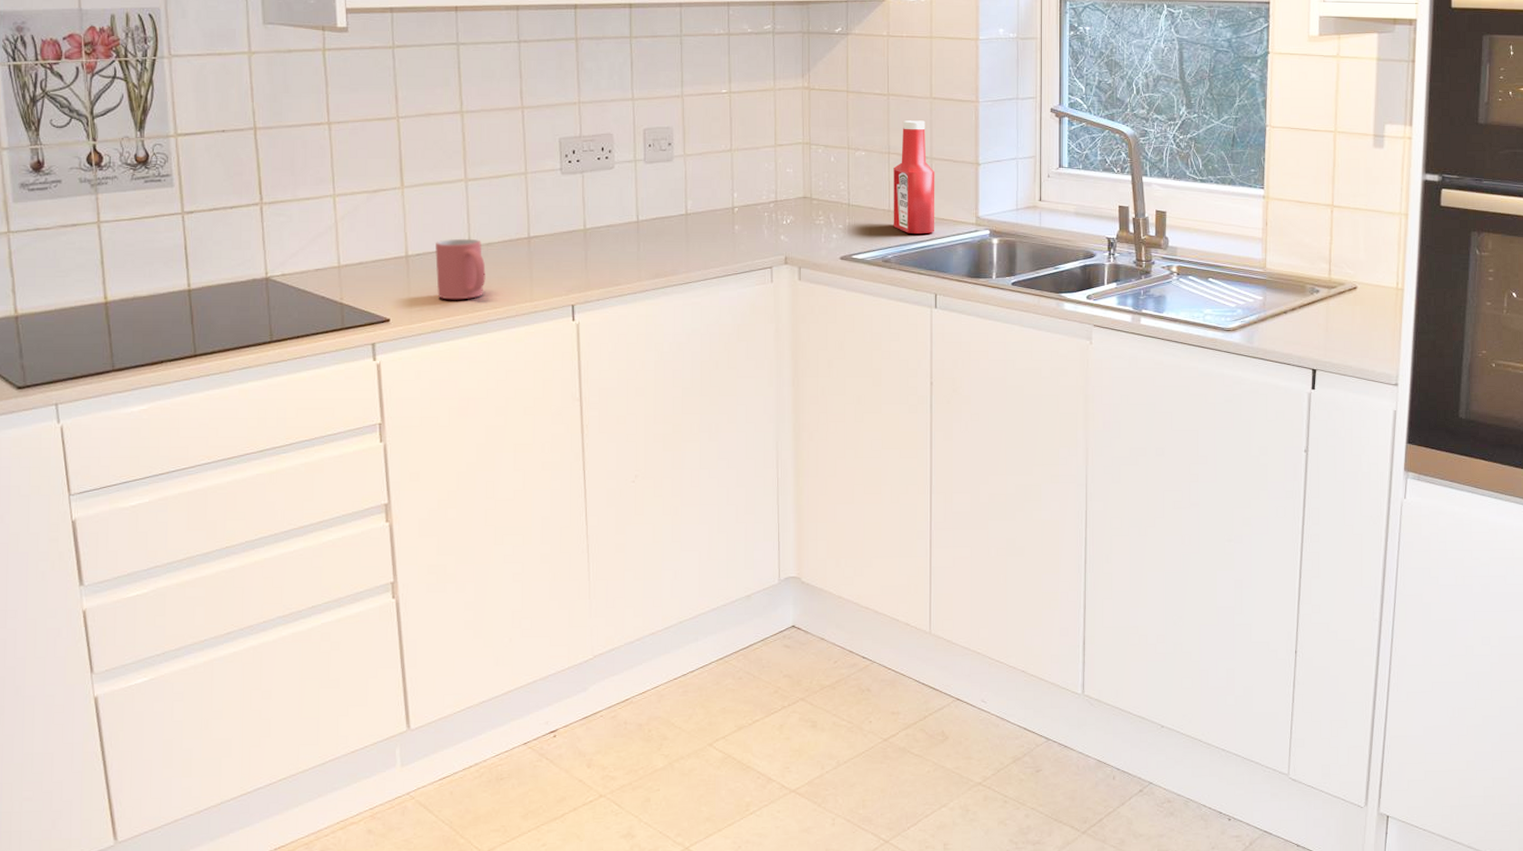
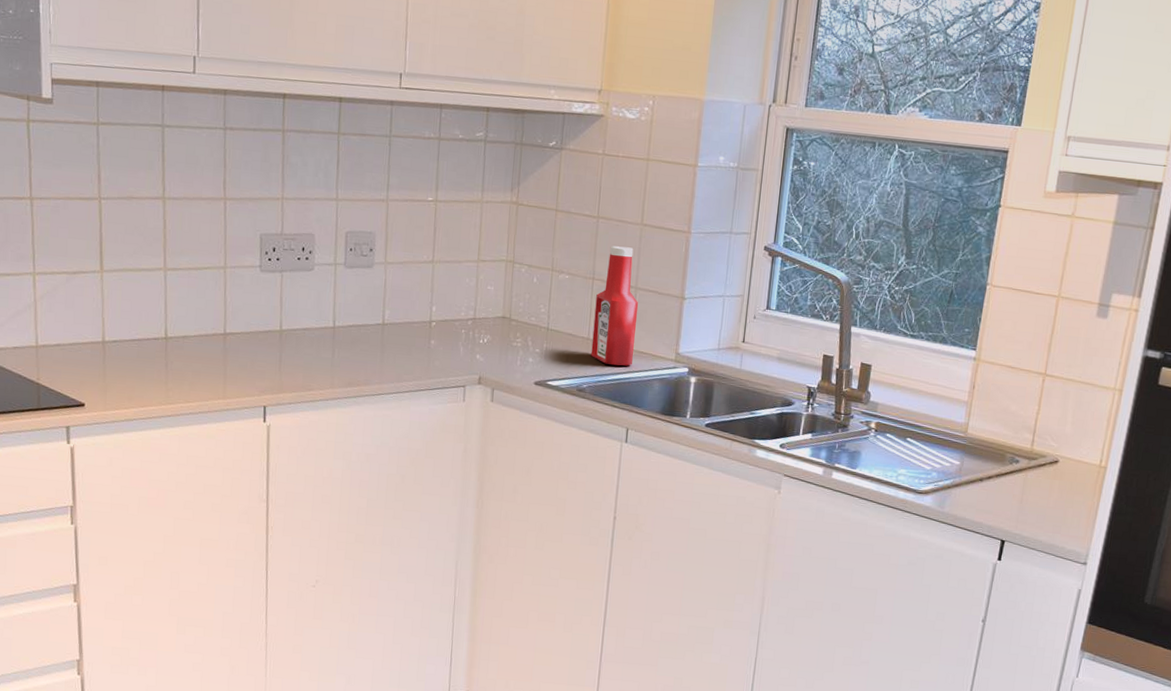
mug: present [435,238,486,300] -> none [131,328,181,391]

